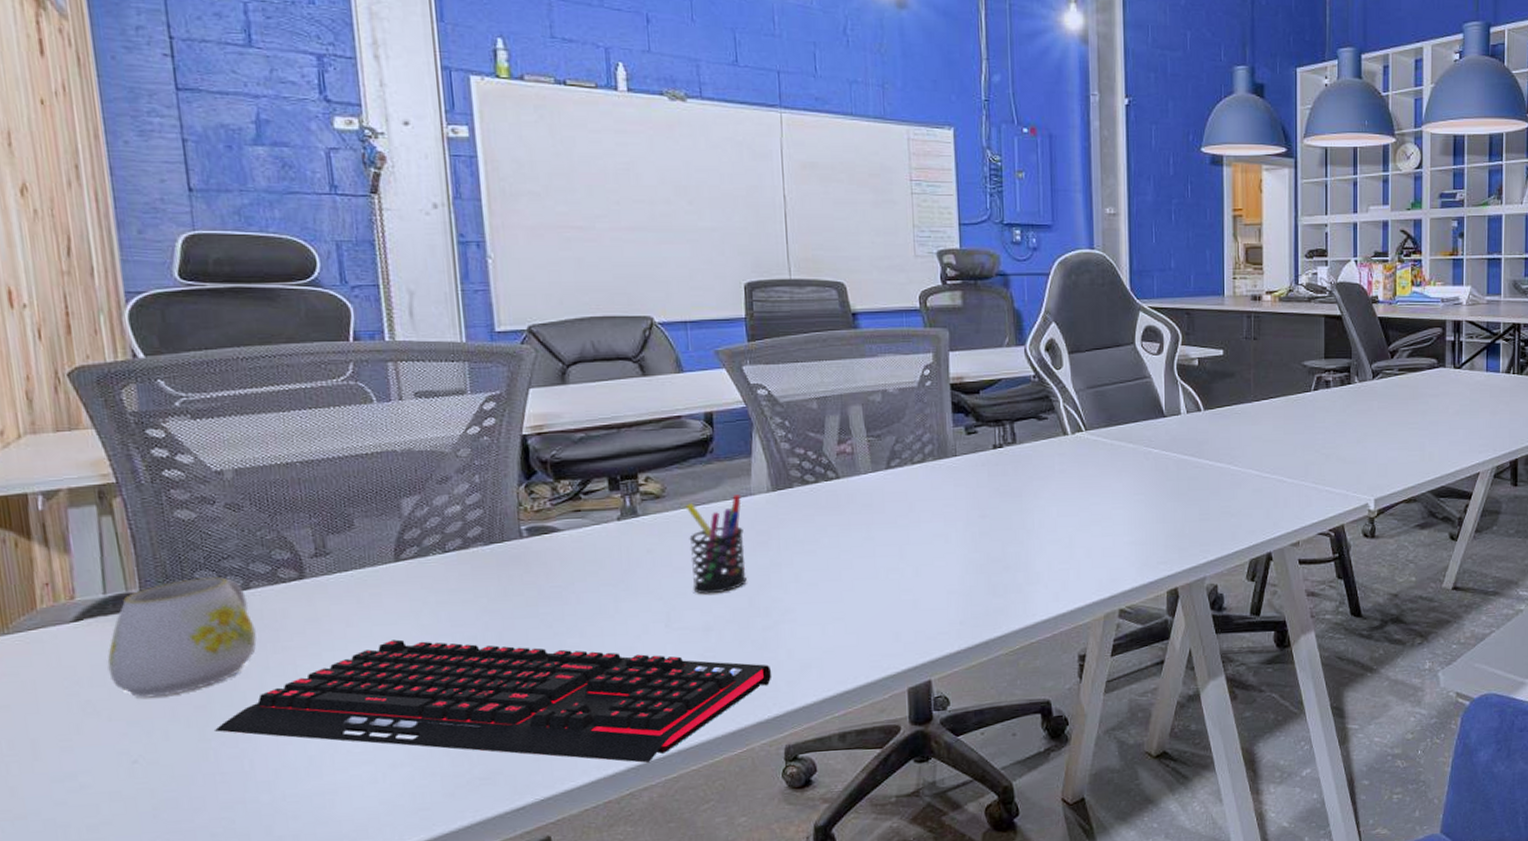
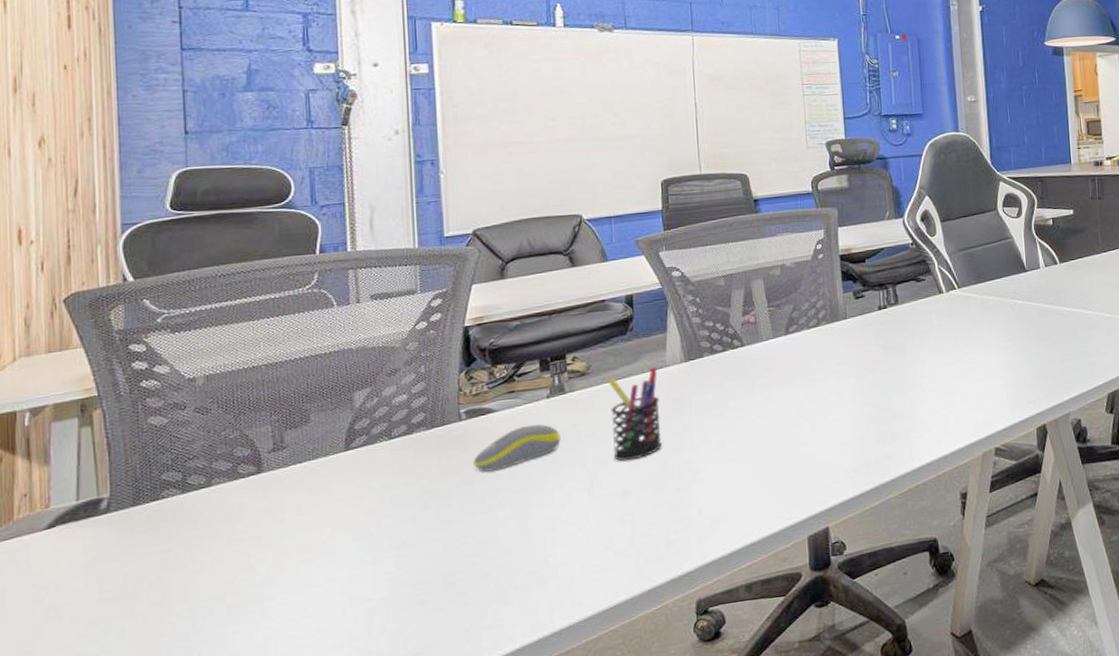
mug: present [107,576,257,698] -> none [74,476,214,599]
keyboard: present [213,639,772,763] -> none [167,521,685,627]
computer mouse: none [538,547,634,595] -> present [474,423,561,472]

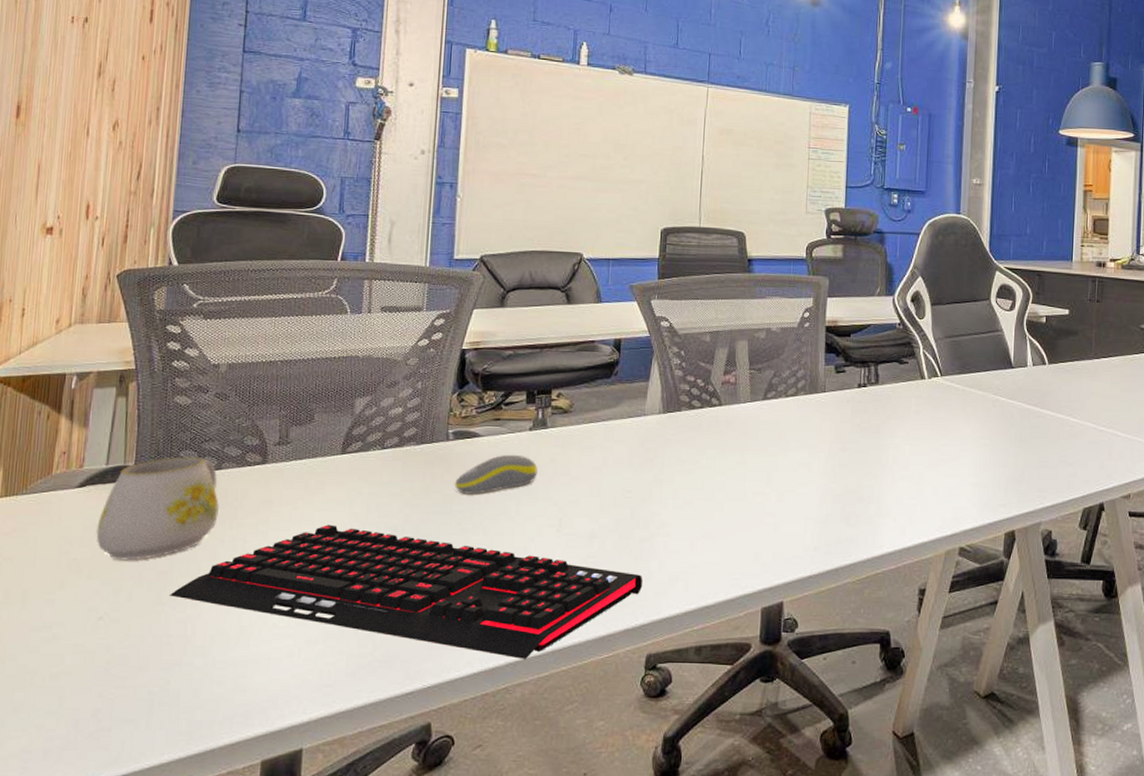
mug: none [74,476,214,599] -> present [96,456,219,561]
keyboard: none [167,521,685,627] -> present [168,524,643,659]
pen holder: present [607,367,662,461] -> none [584,414,636,504]

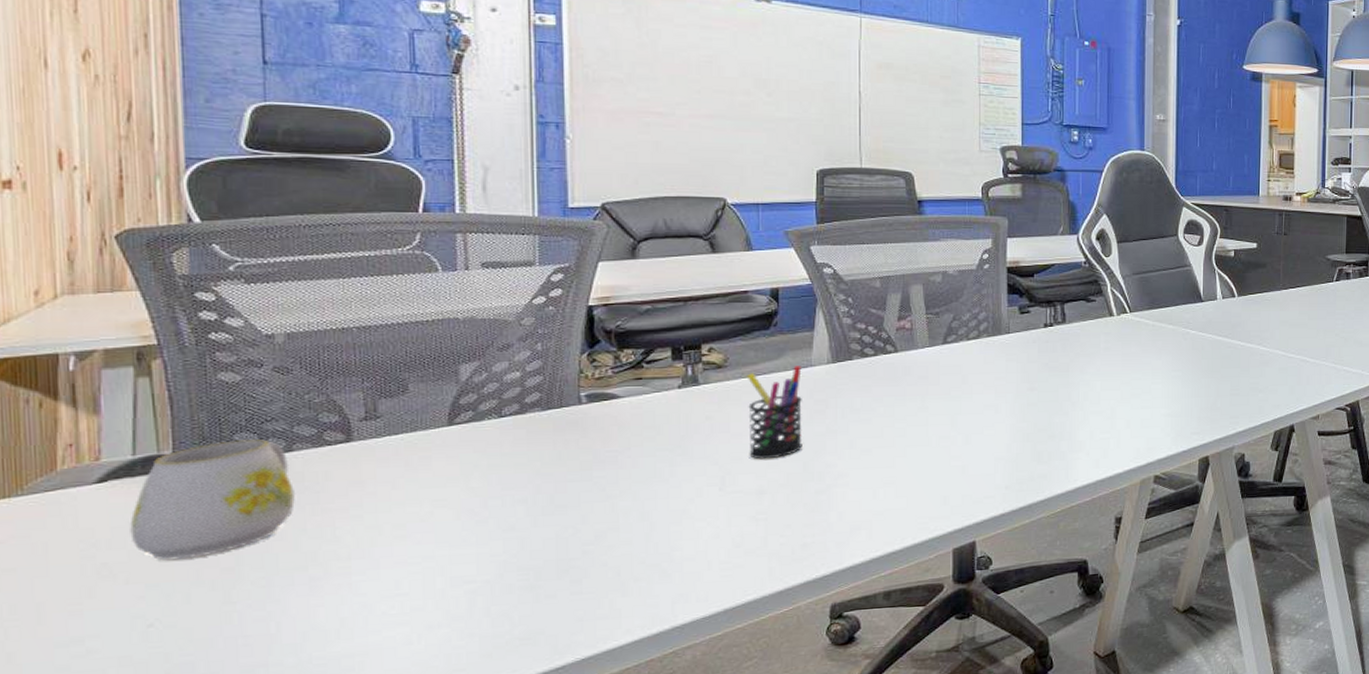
keyboard: present [168,524,643,659] -> none [240,502,822,622]
computer mouse: present [455,454,538,495] -> none [594,414,692,459]
pen holder: none [584,414,636,504] -> present [746,365,802,460]

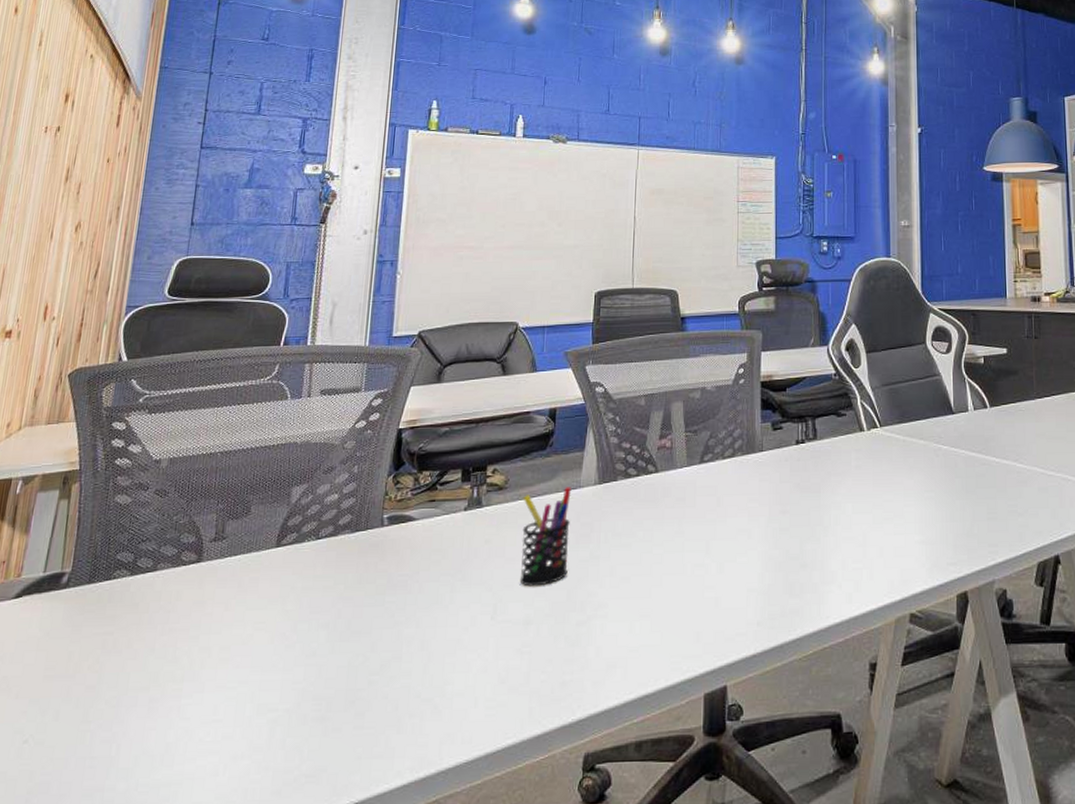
mug: present [130,438,295,561] -> none [28,557,152,676]

